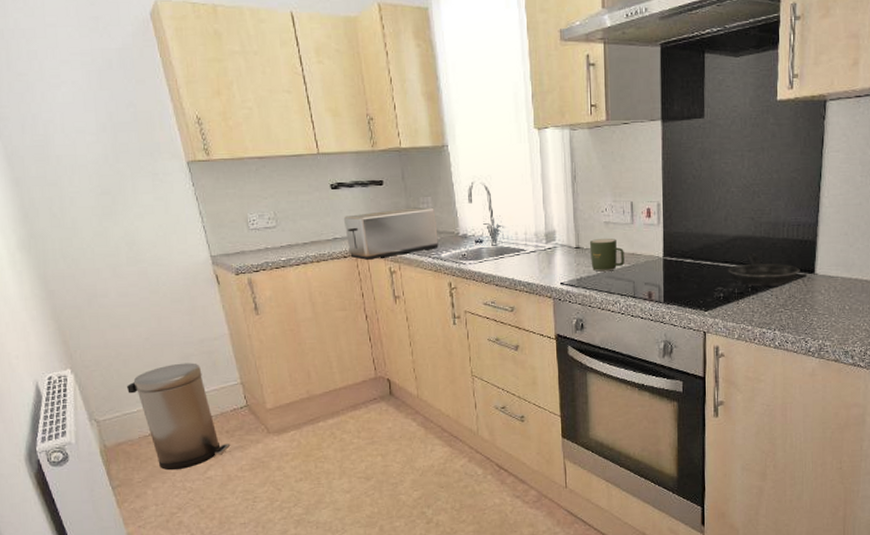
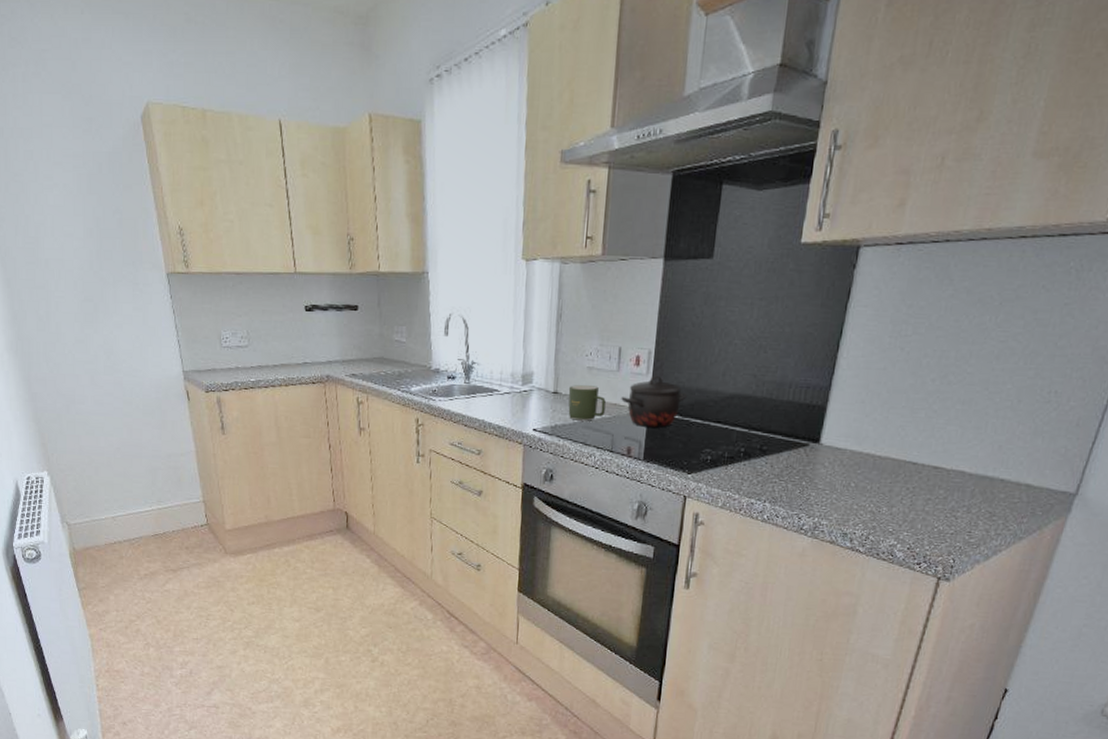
pedal bin: present [127,363,231,470] -> none [97,475,189,579]
toaster: present [343,207,439,261] -> none [315,336,410,389]
cooking pot: none [638,224,696,272] -> present [621,375,687,428]
frying pan: present [728,253,800,287] -> none [720,414,803,454]

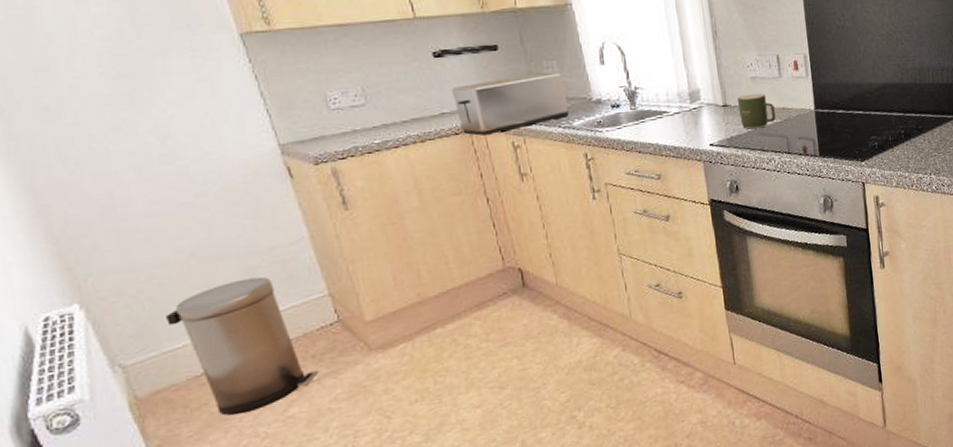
pedal bin: none [97,475,189,579] -> present [166,276,319,416]
toaster: none [315,336,410,389] -> present [451,72,569,137]
cooking pot: present [621,375,687,428] -> none [788,76,846,126]

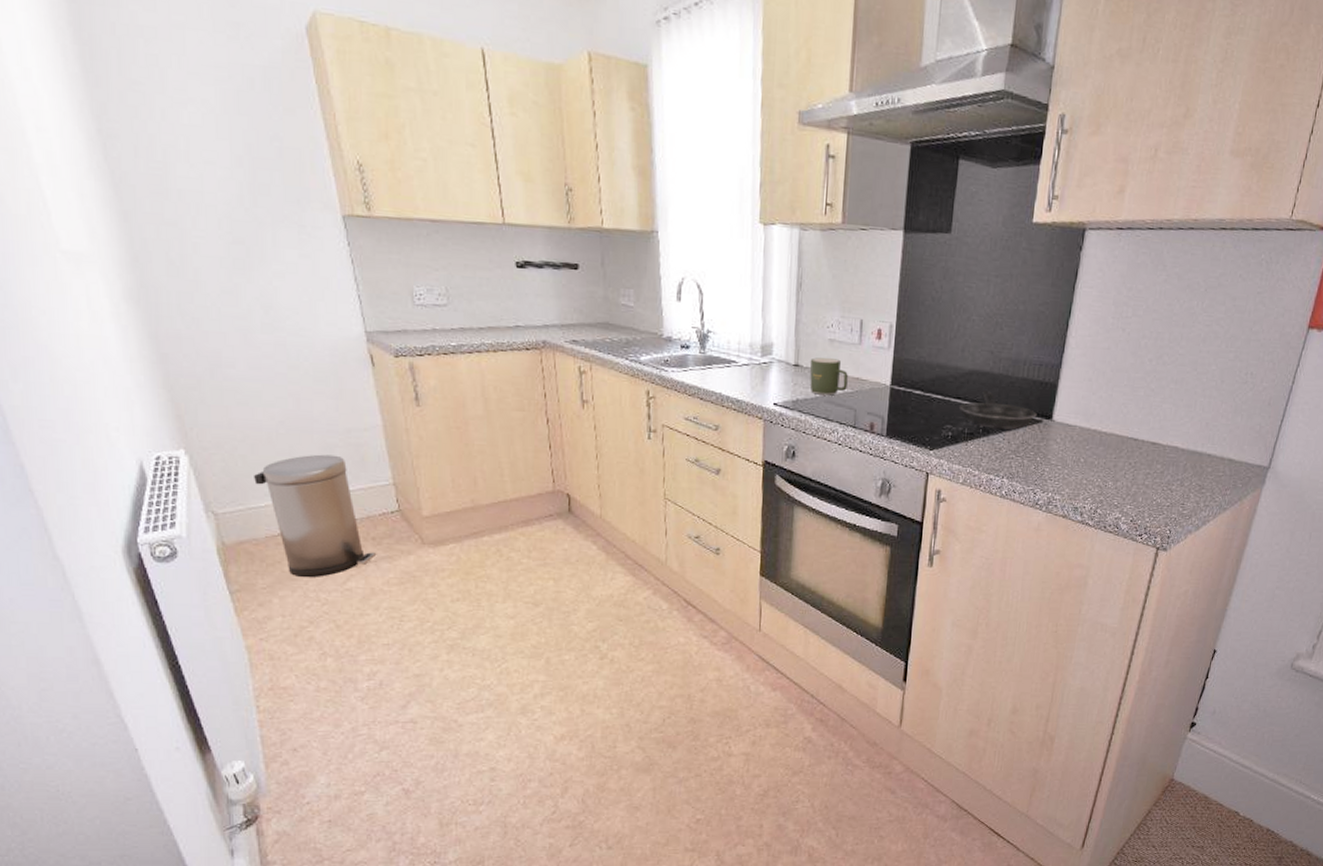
toaster: present [451,72,569,137] -> none [528,299,639,357]
frying pan: none [880,100,948,133] -> present [960,391,1037,430]

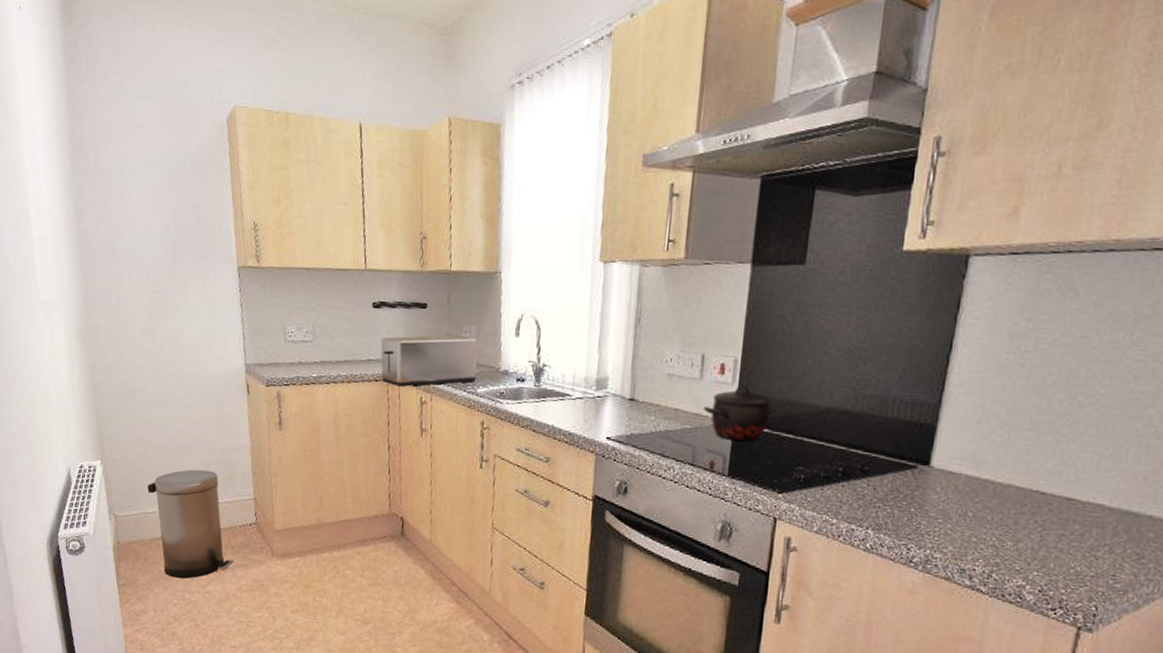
toaster: none [528,299,639,357] -> present [380,335,478,388]
mug: present [809,357,848,396] -> none [645,392,687,431]
cooking pot: none [863,349,928,403] -> present [703,385,777,442]
frying pan: present [960,391,1037,430] -> none [814,431,910,475]

